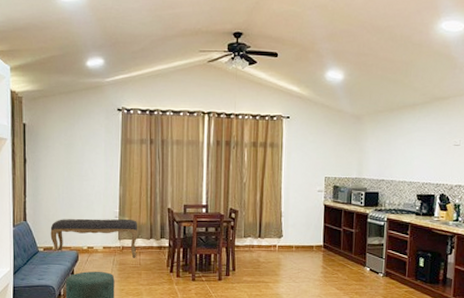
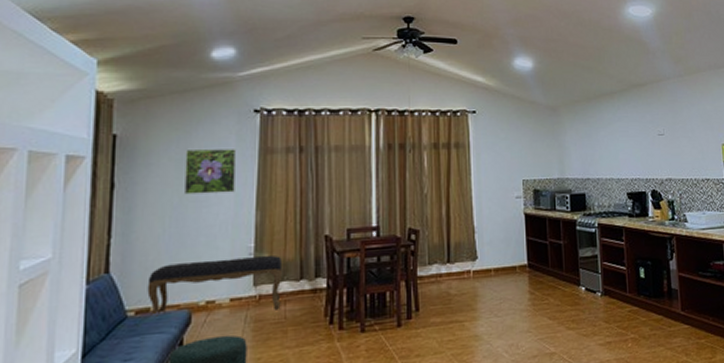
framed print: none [71,136,106,171] -> present [185,148,237,195]

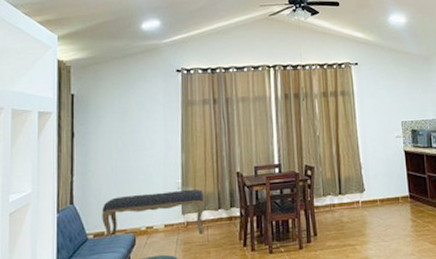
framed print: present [185,148,237,195] -> none [126,102,165,141]

